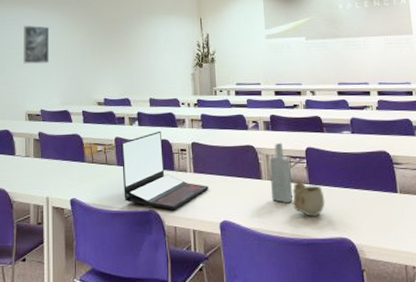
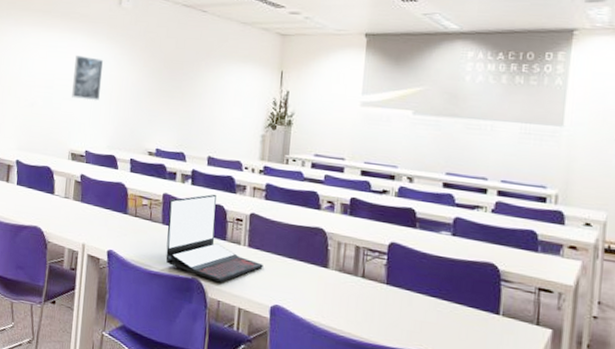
bottle: present [269,142,293,204] -> none [337,230,367,301]
mug: present [292,181,325,217] -> none [360,278,403,322]

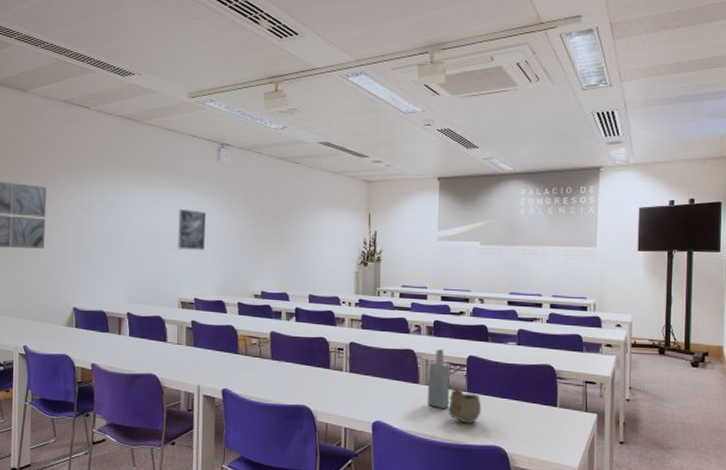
laptop: present [165,194,263,283] -> none [276,328,364,407]
bottle: none [337,230,367,301] -> present [427,348,450,409]
mug: none [360,278,403,322] -> present [447,388,482,424]

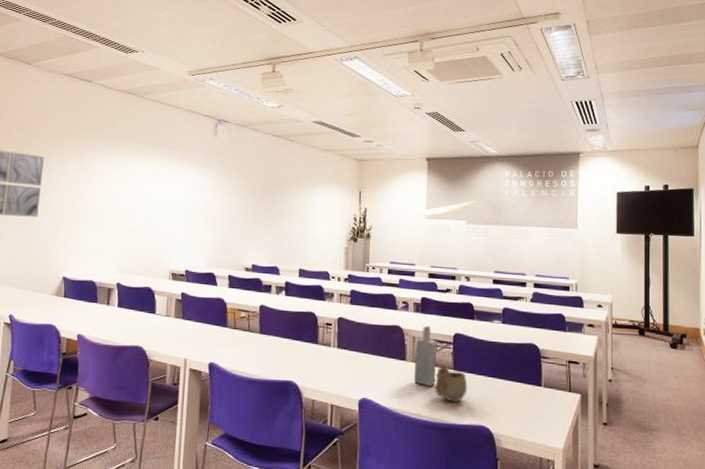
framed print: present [178,208,207,251] -> none [171,181,202,224]

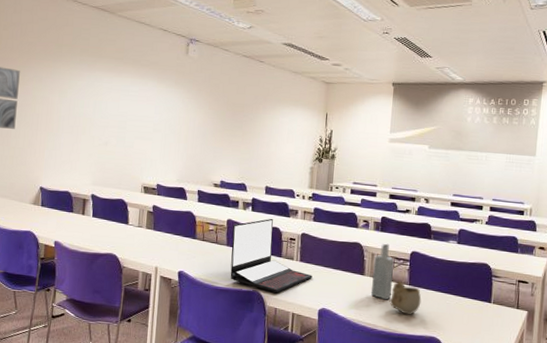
laptop: none [264,302,351,383] -> present [230,218,313,293]

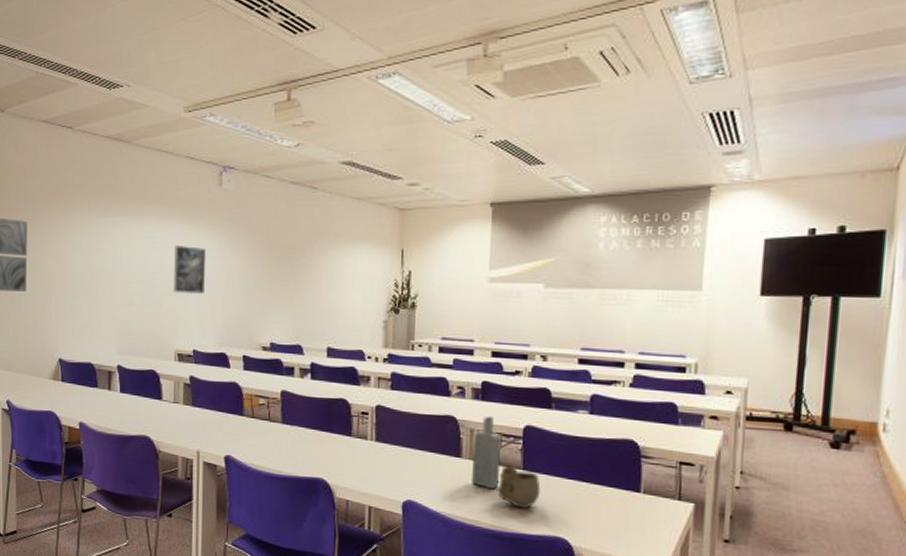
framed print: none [143,98,173,140] -> present [174,244,207,295]
laptop: present [230,218,313,293] -> none [288,387,393,482]

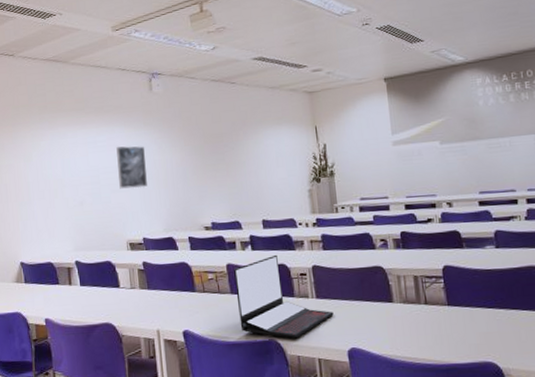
laptop: none [288,387,393,482] -> present [234,254,334,339]
bottle: present [472,415,501,490] -> none [401,261,430,328]
mug: present [496,464,541,509] -> none [428,302,466,341]

